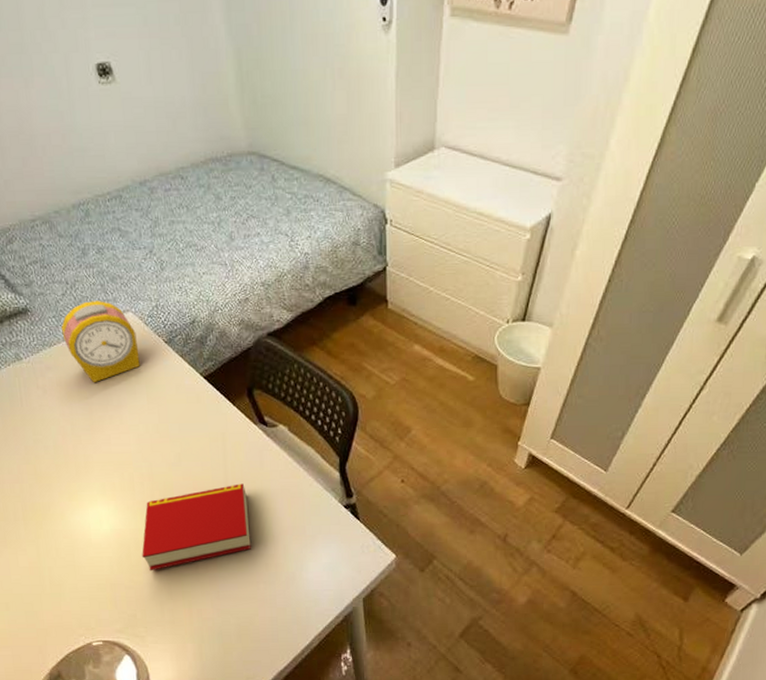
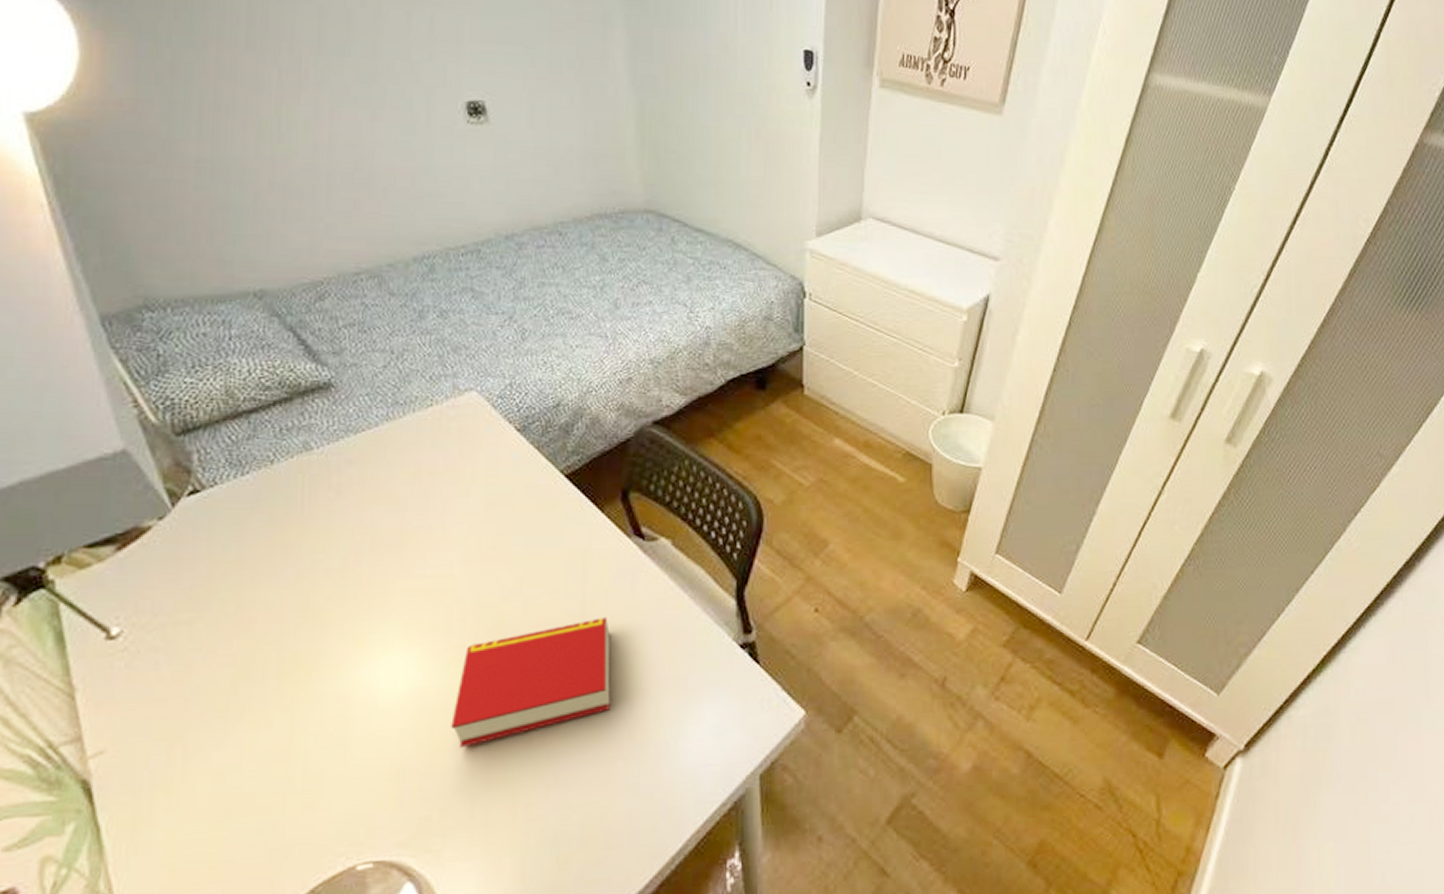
alarm clock: present [61,301,140,383] -> none [376,376,480,482]

